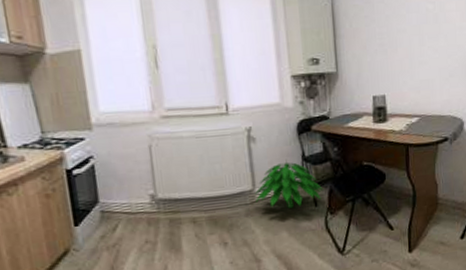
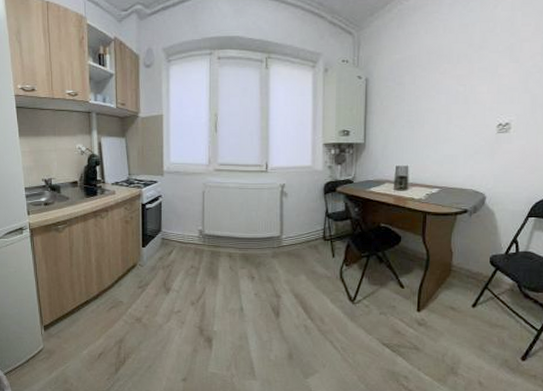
indoor plant: present [255,160,323,208] -> none [282,214,341,256]

